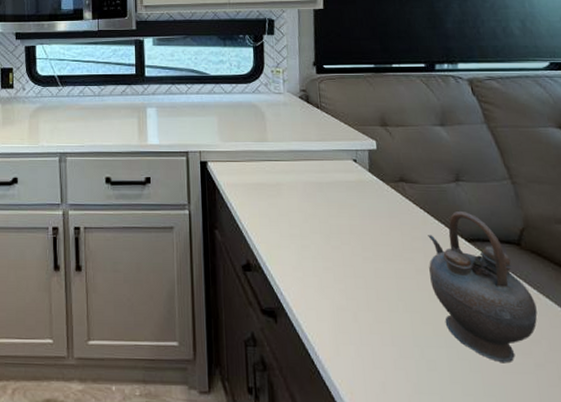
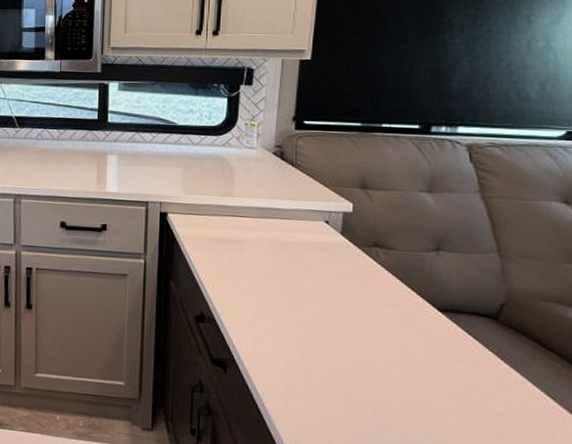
teapot: present [428,212,538,364] -> none [394,281,505,431]

